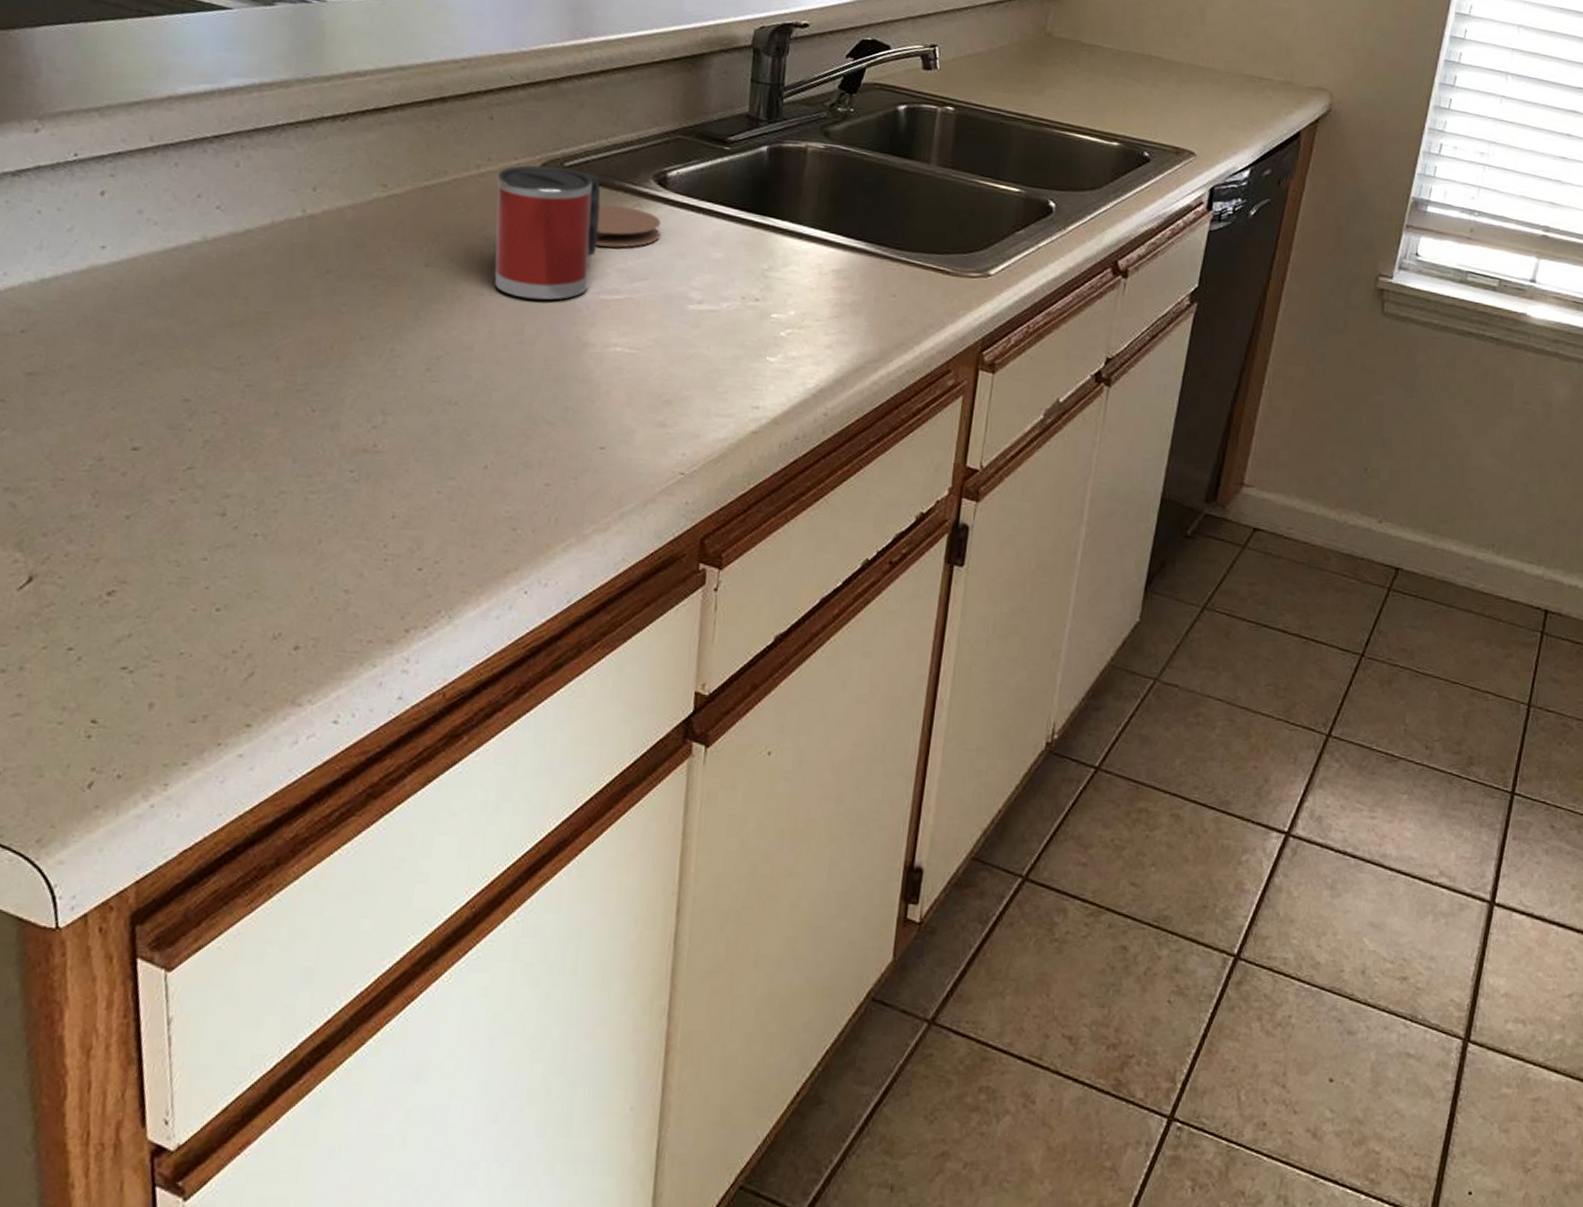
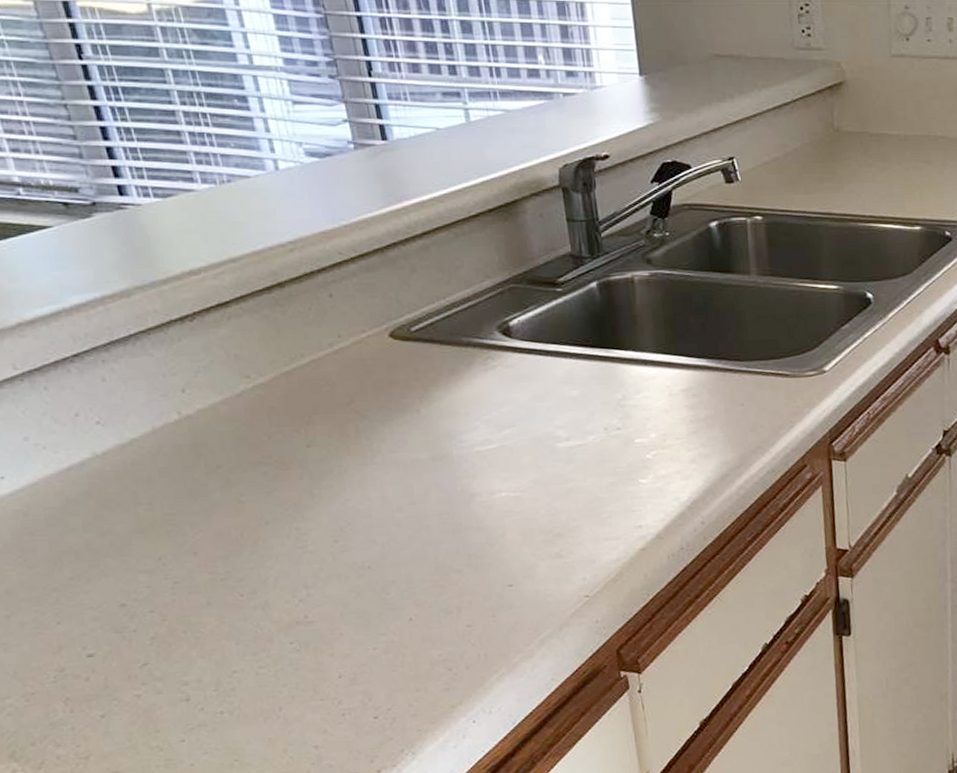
mug: present [494,165,601,300] -> none [351,333,462,462]
coaster: present [595,204,662,248] -> none [452,361,516,402]

